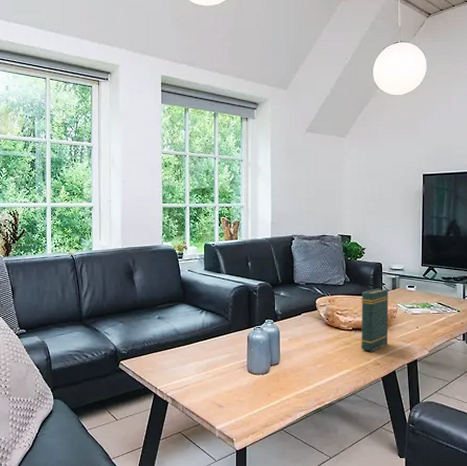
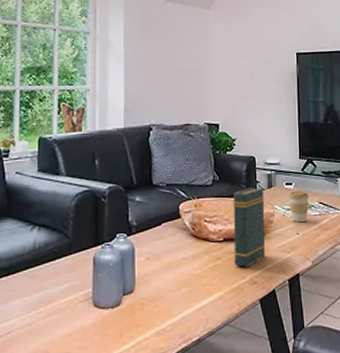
coffee cup: none [410,292,429,318] -> present [288,190,309,222]

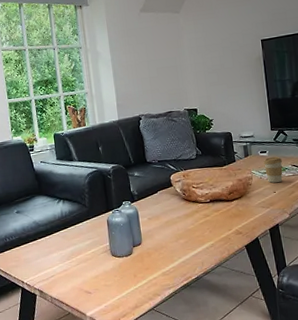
book: present [233,187,265,268] -> none [215,157,247,222]

